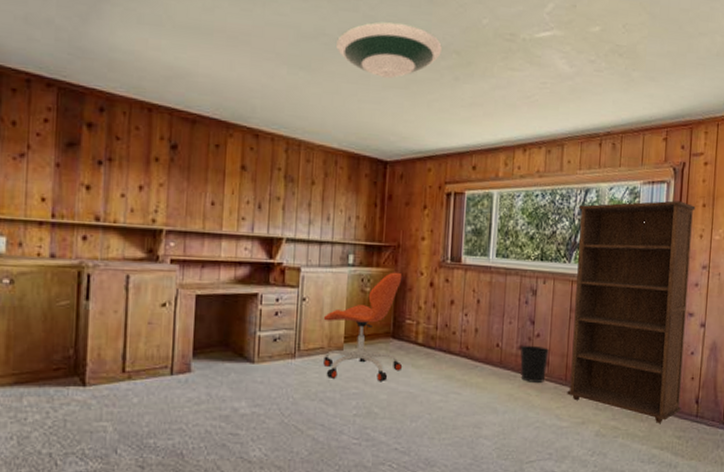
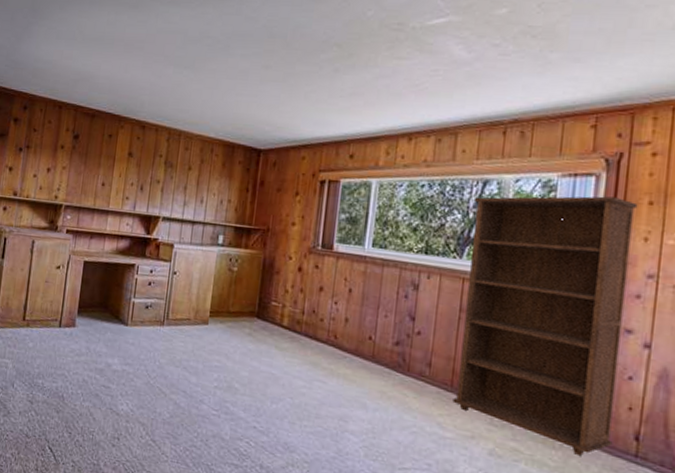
office chair: present [323,272,403,381] -> none [189,254,270,359]
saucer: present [337,21,442,79] -> none [219,21,323,74]
wastebasket: present [520,345,549,383] -> none [396,341,432,385]

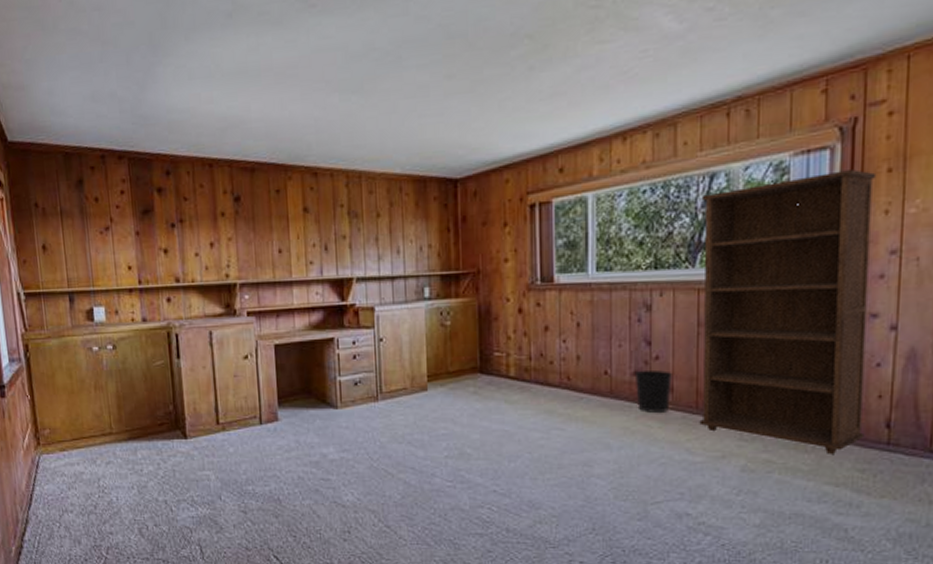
wastebasket: none [396,341,432,385] -> present [634,369,672,413]

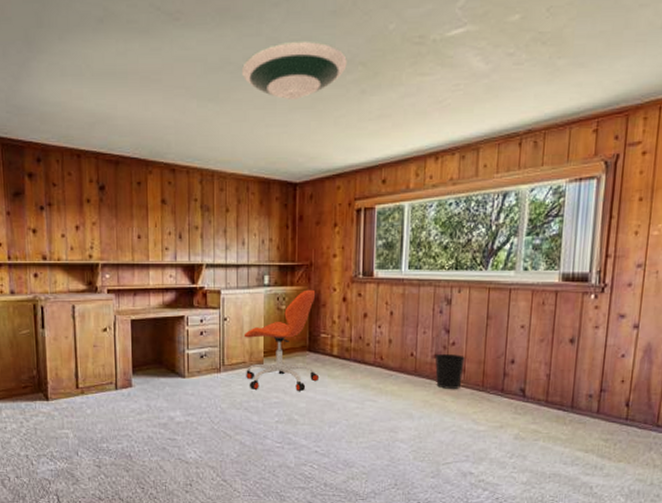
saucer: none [388,15,510,86] -> present [242,40,347,101]
office chair: none [403,301,495,420] -> present [243,289,320,391]
bookcase: present [699,169,877,454] -> none [484,197,631,426]

